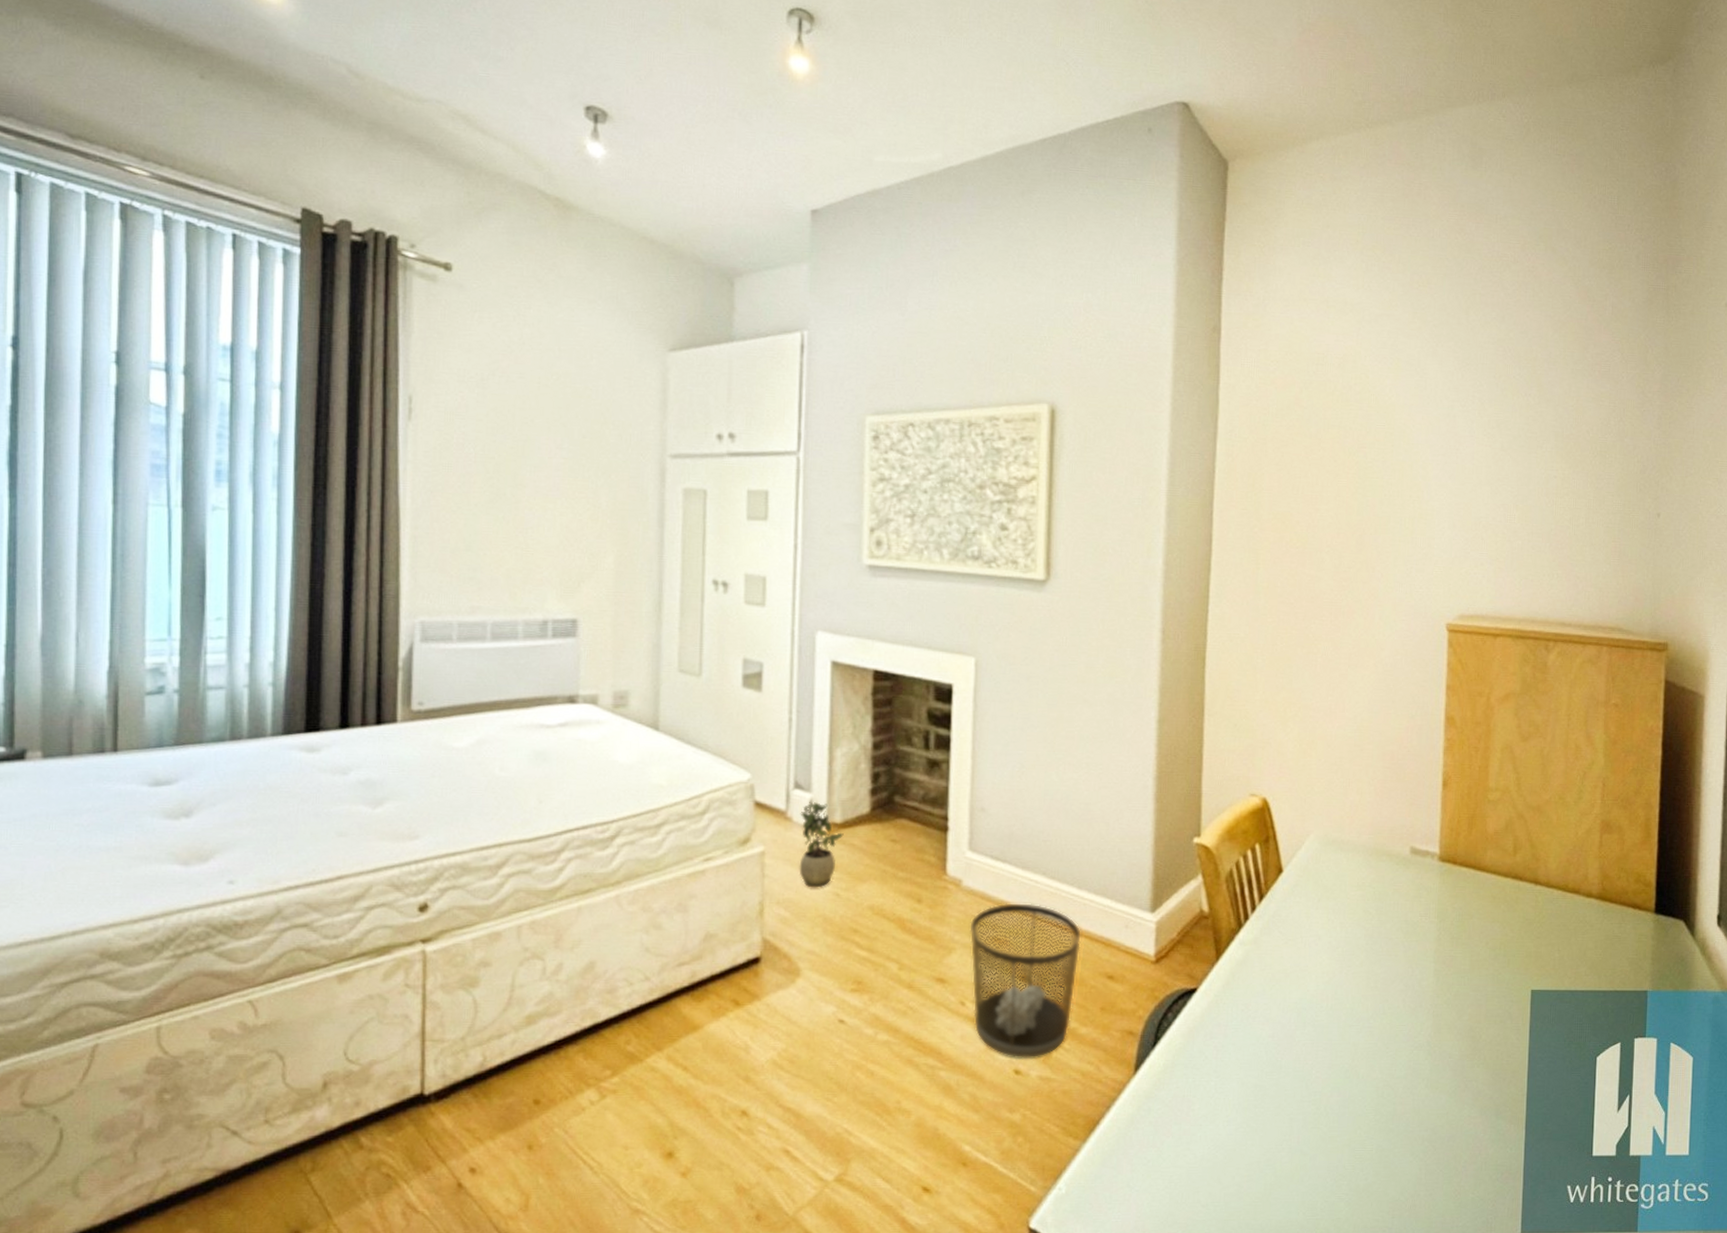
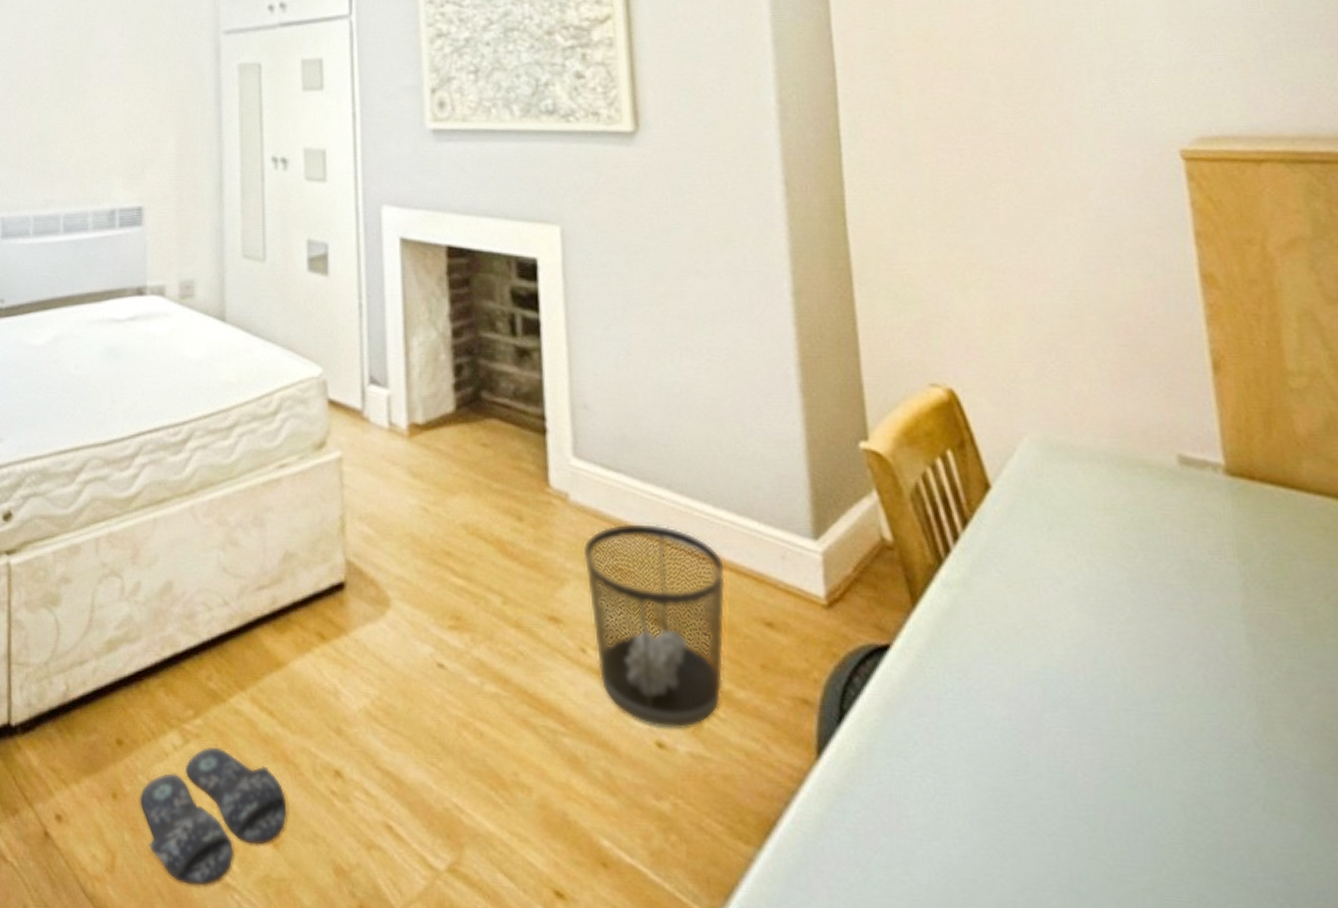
slippers: none [555,1099,696,1214] -> present [140,747,287,886]
potted plant: present [799,801,844,888] -> none [377,398,427,501]

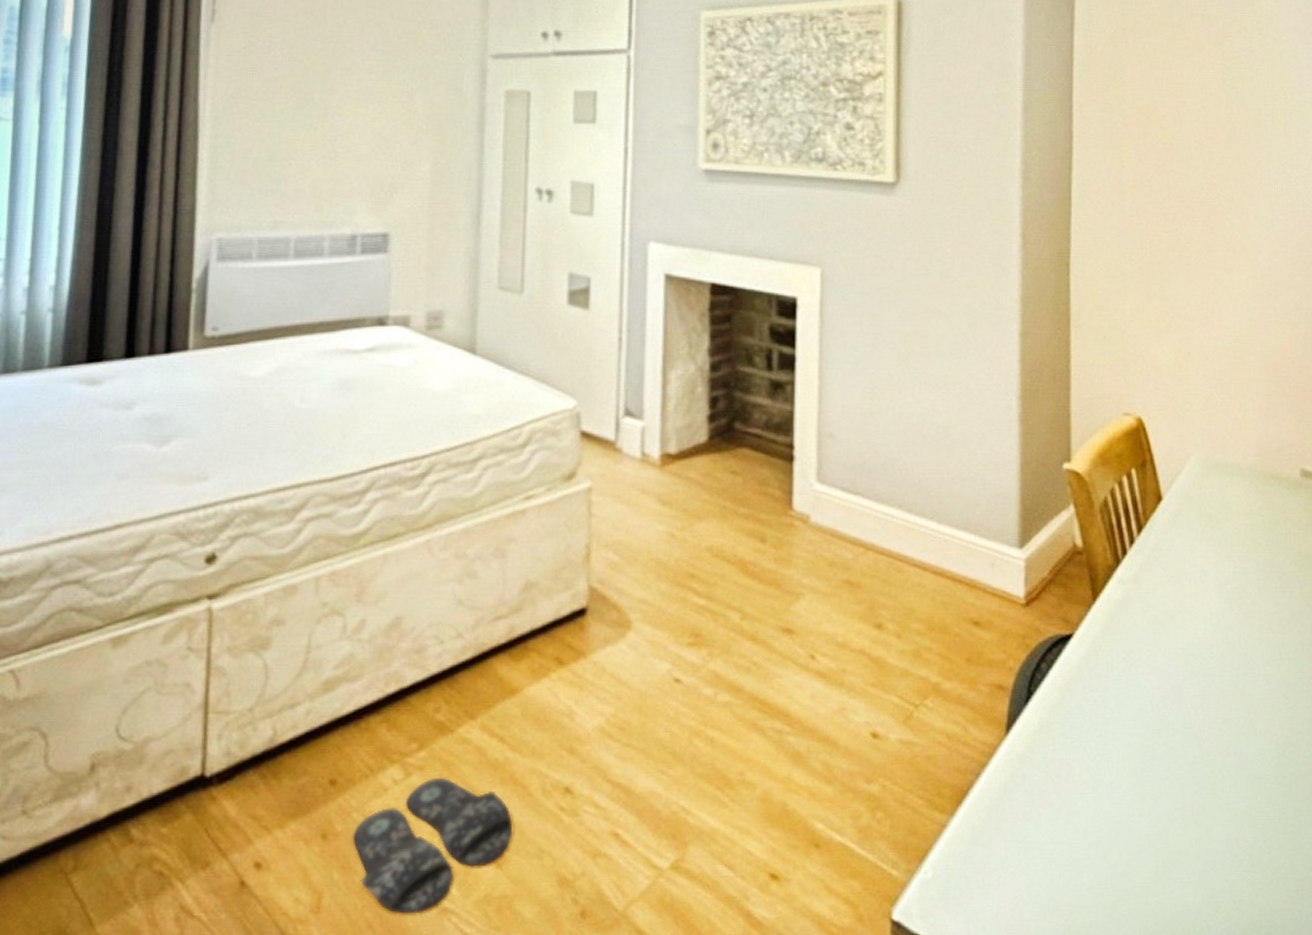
waste bin: present [583,522,726,728] -> none [819,539,944,720]

